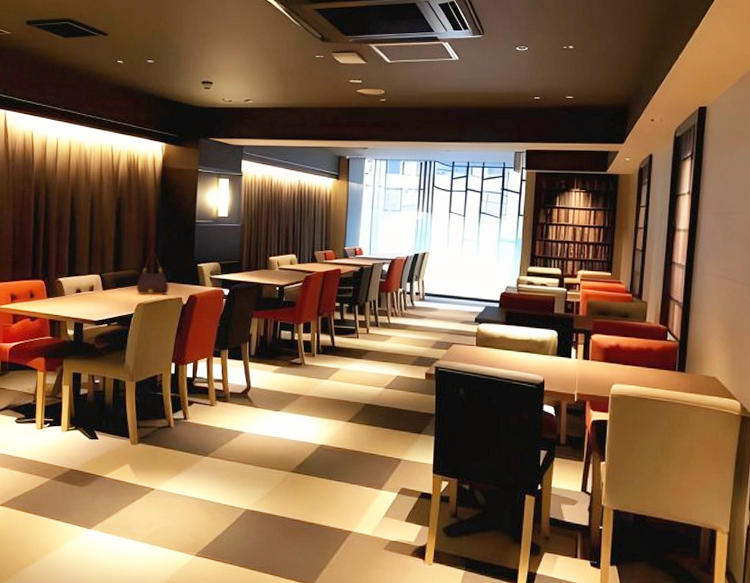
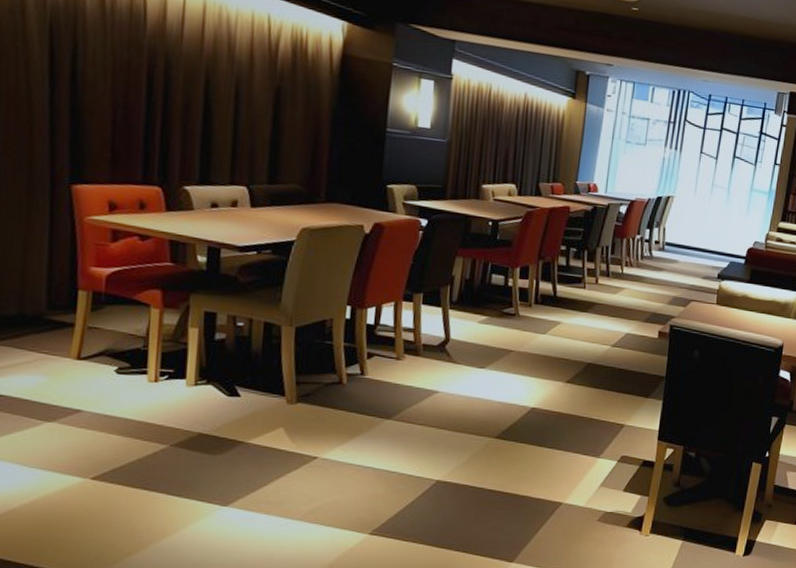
handbag: present [135,252,169,295] -> none [299,164,347,220]

